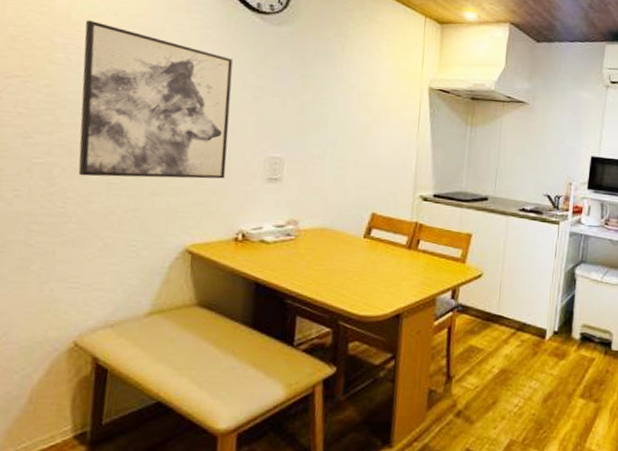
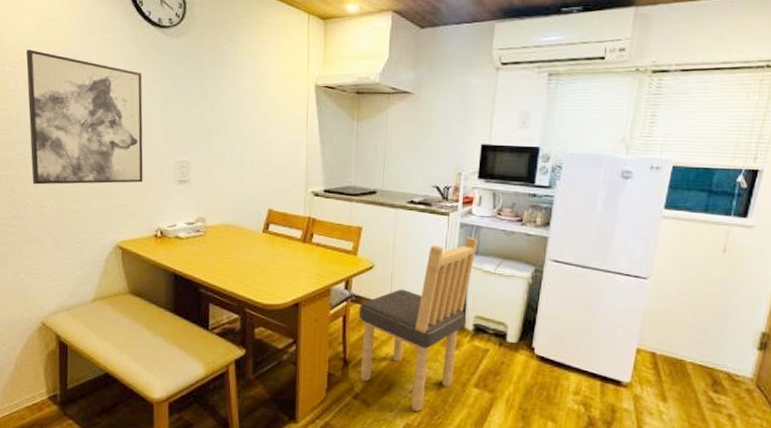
dining chair: none [463,245,586,427] -> present [358,237,478,412]

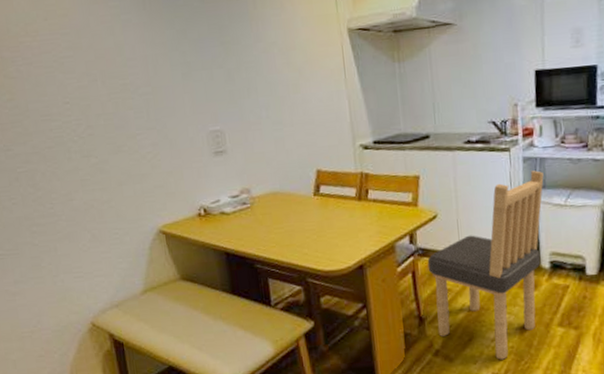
wall art: present [26,49,143,185] -> none [24,29,176,178]

